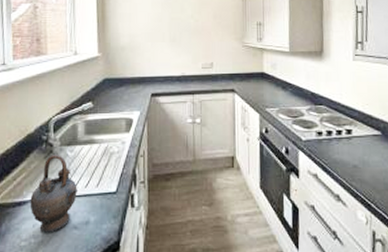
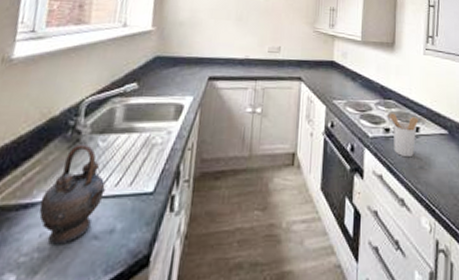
utensil holder: none [319,117,351,158] -> present [387,113,419,158]

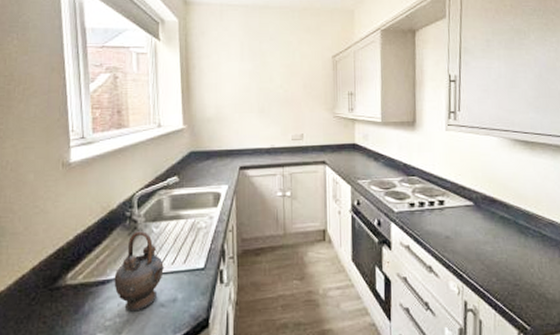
utensil holder: present [387,113,419,158] -> none [411,189,443,229]

